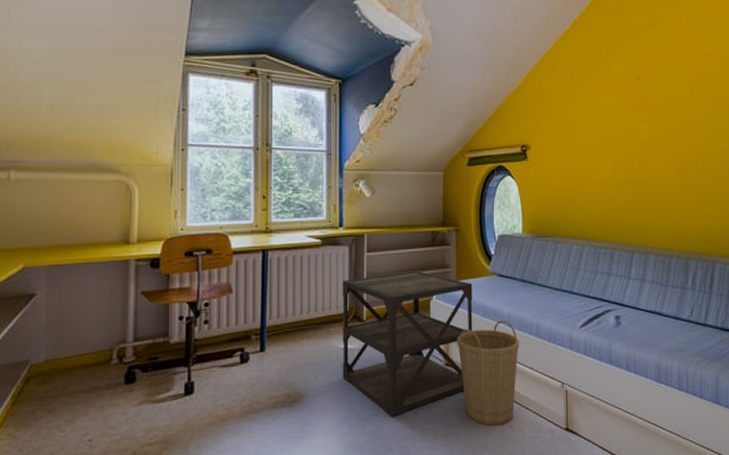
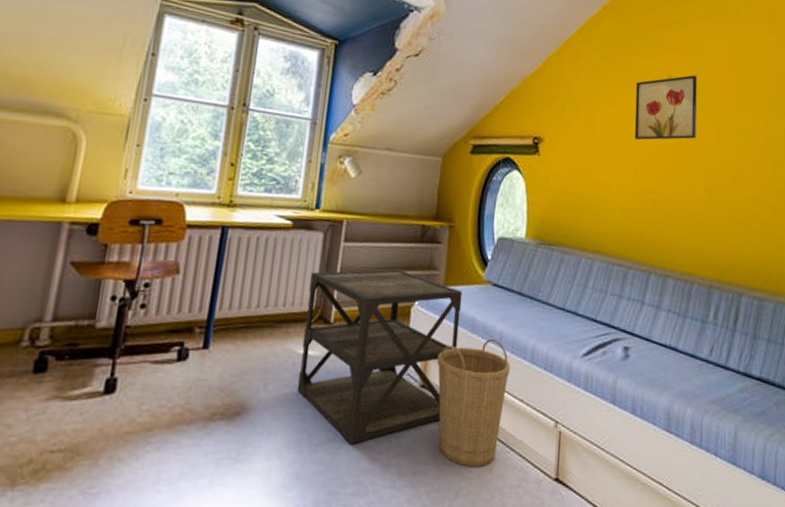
wall art: none [608,74,666,138] -> present [634,75,698,140]

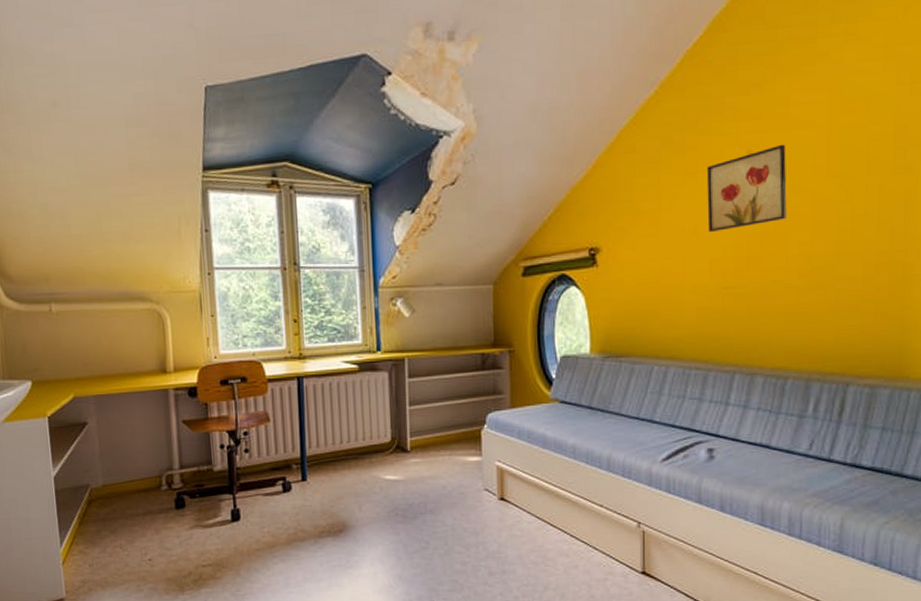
side table: present [297,269,463,444] -> none [383,397,531,550]
basket: present [437,338,510,467] -> none [513,452,586,564]

